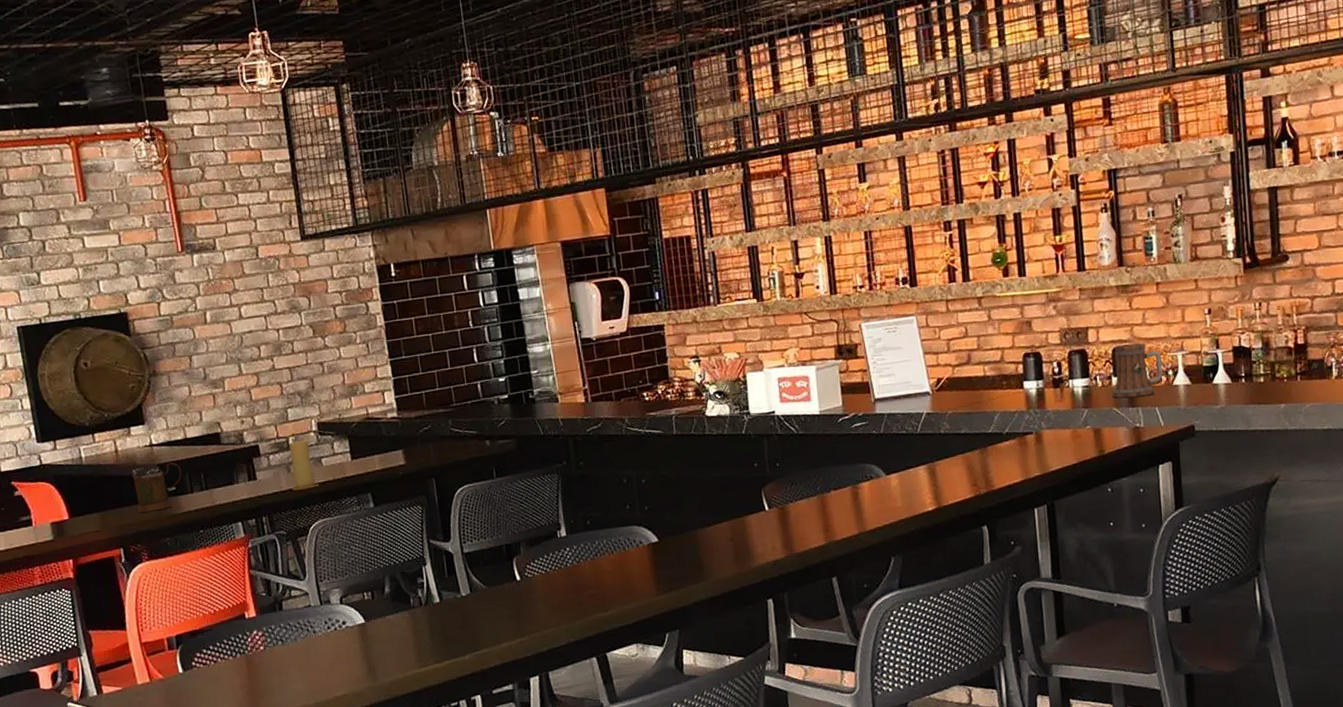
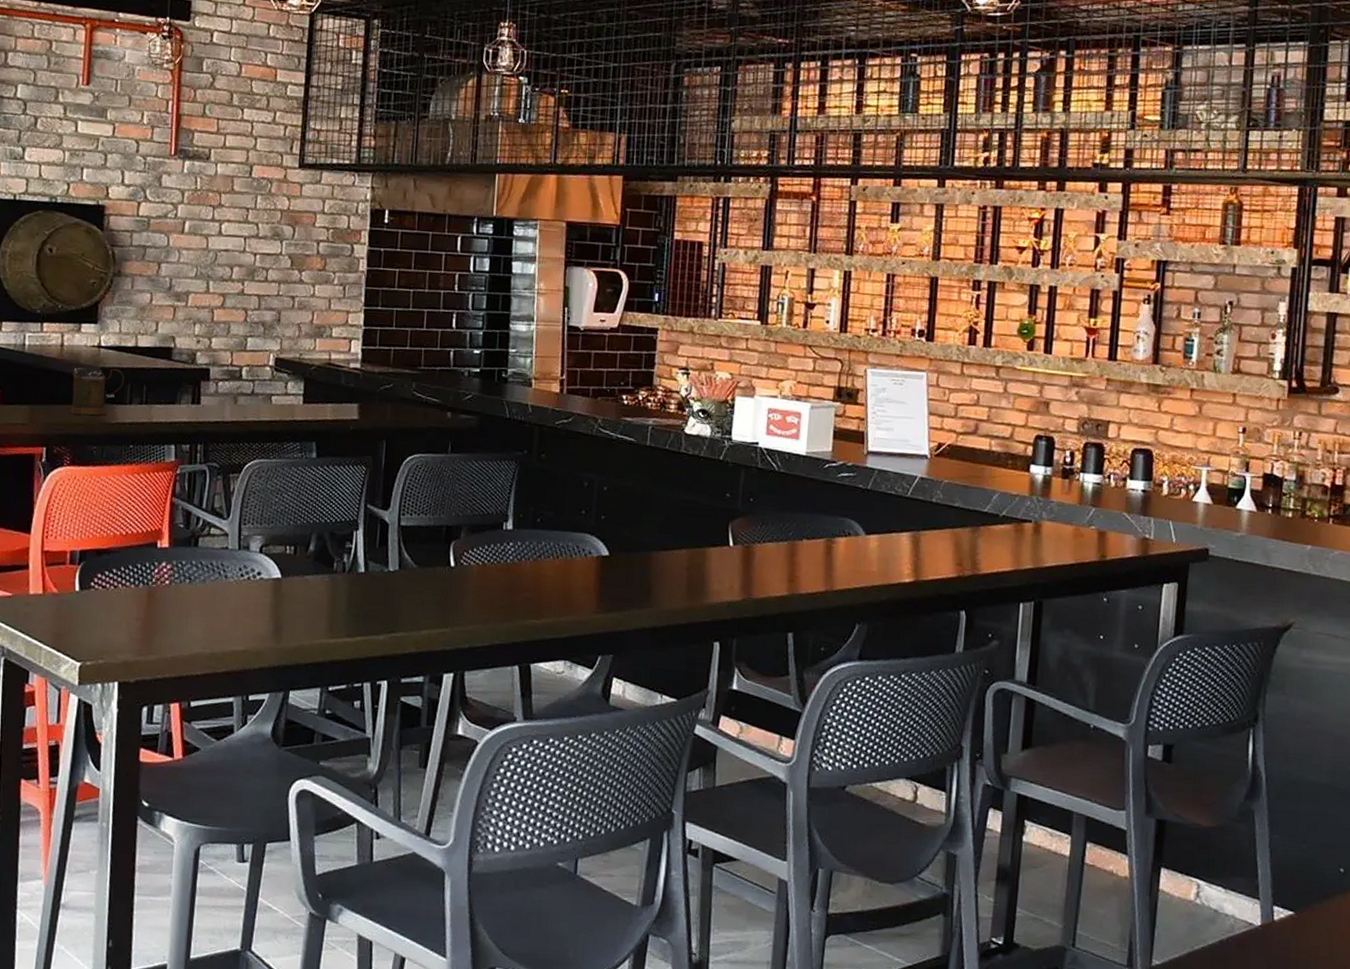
candle: present [289,439,319,491] -> none [235,372,264,425]
beer mug: present [1112,343,1163,399] -> none [1125,447,1185,508]

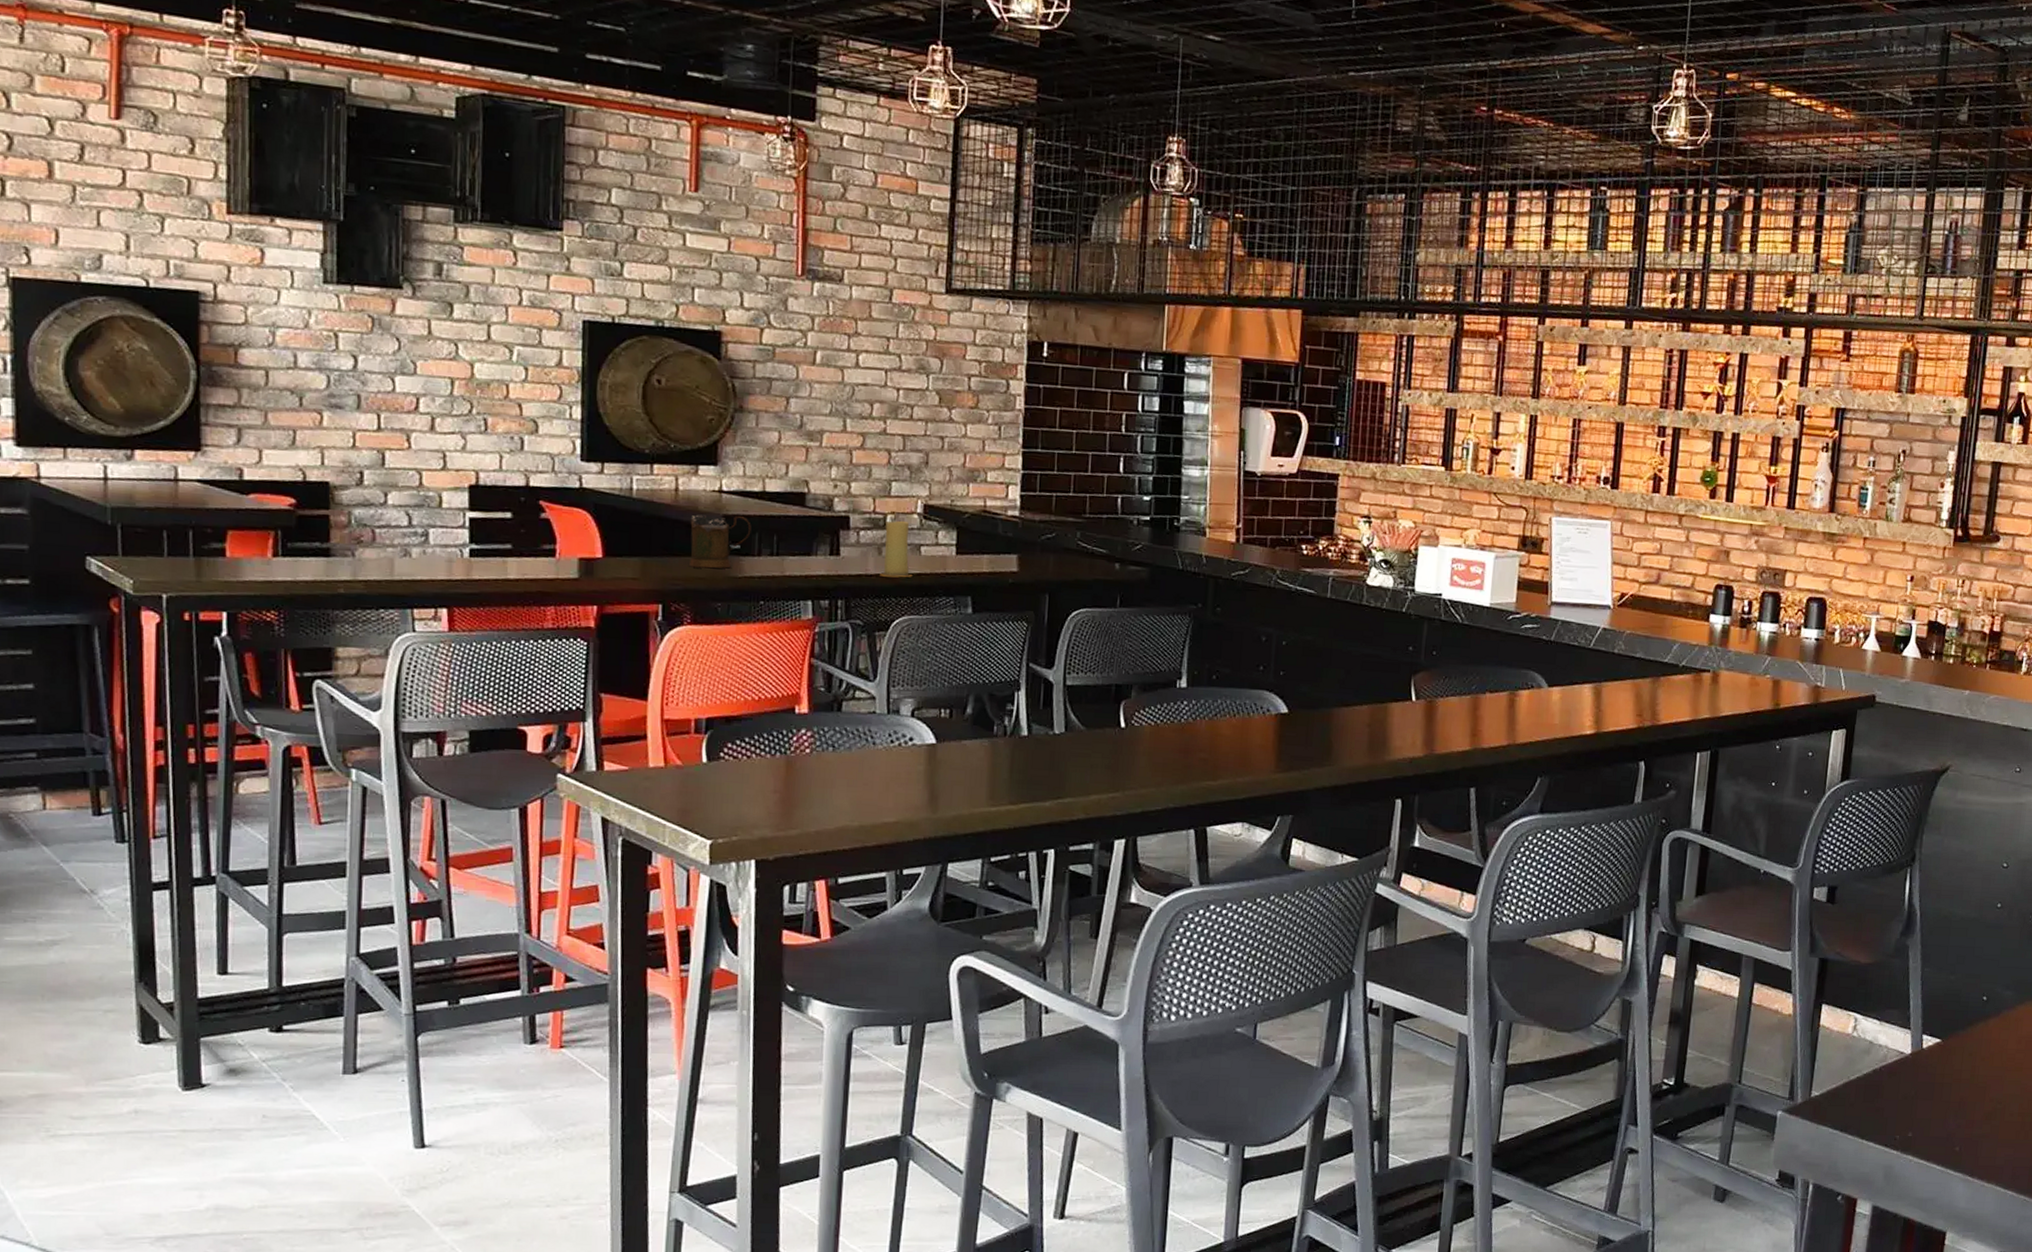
candle: none [235,372,264,425] -> present [880,520,912,578]

